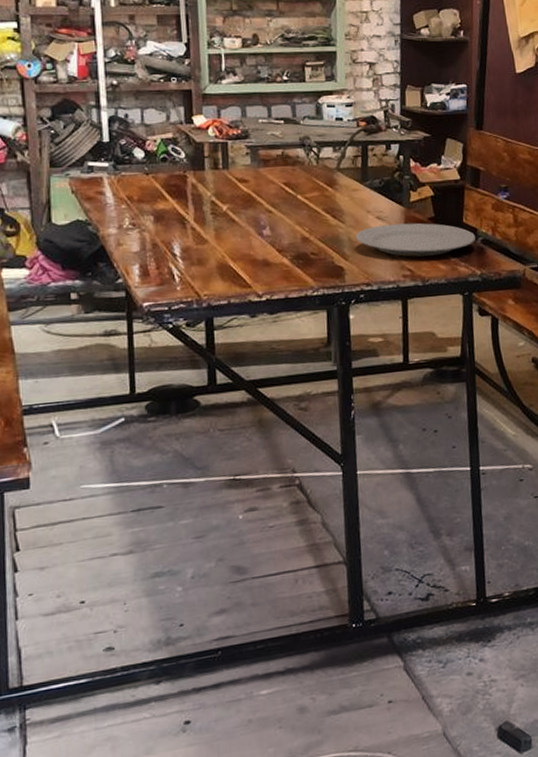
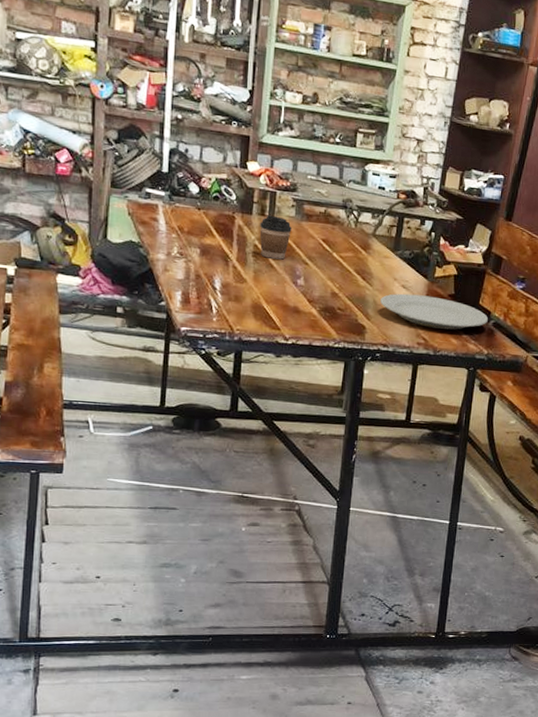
coffee cup: none [214,167,249,213] -> present [259,215,292,260]

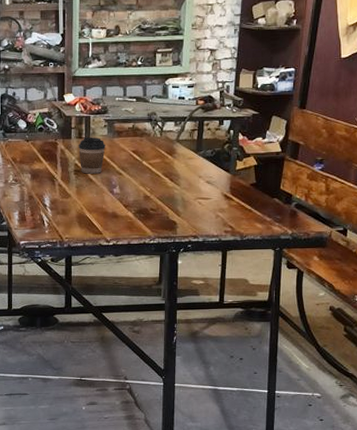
plate: present [380,293,488,330] -> none [188,187,290,216]

